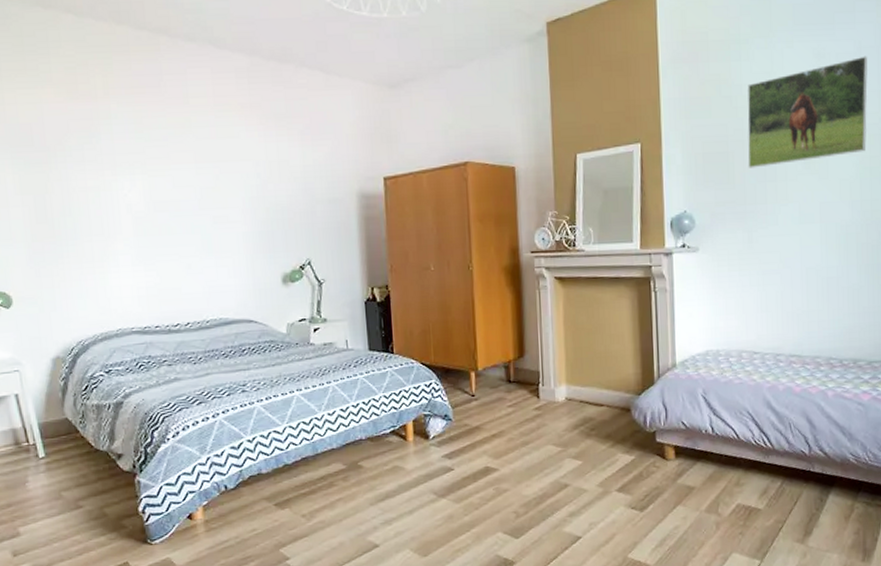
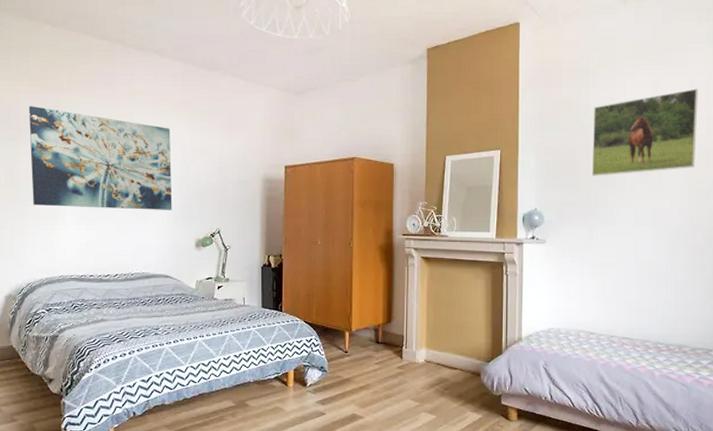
wall art: none [55,120,250,245] -> present [28,106,172,210]

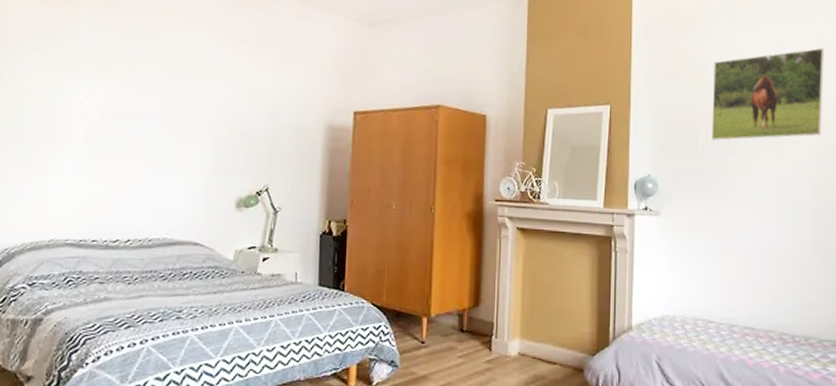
wall art: present [28,106,172,210] -> none [17,19,210,160]

